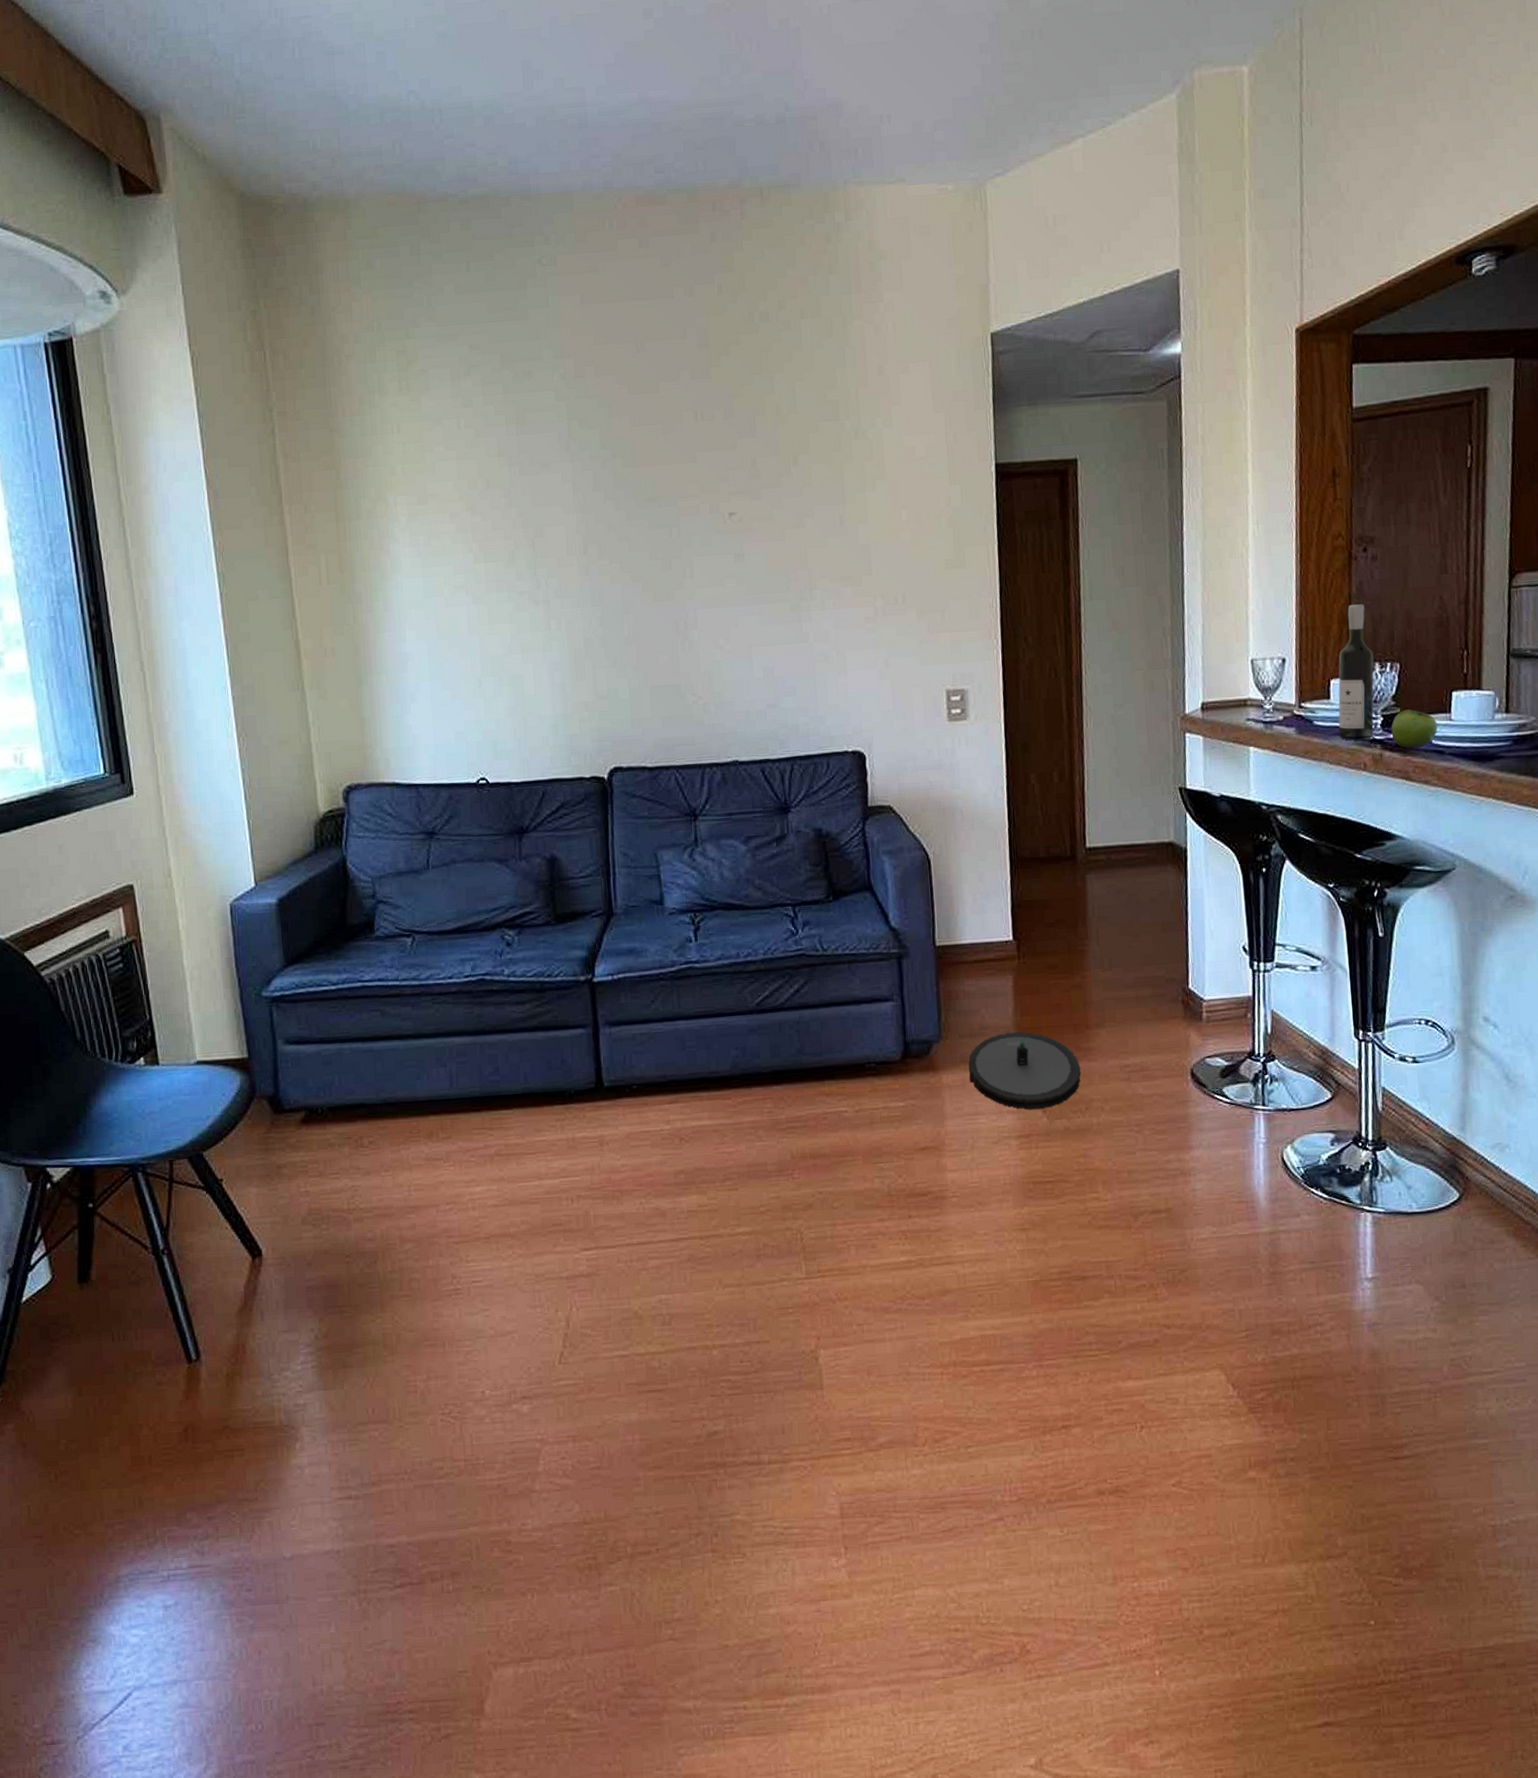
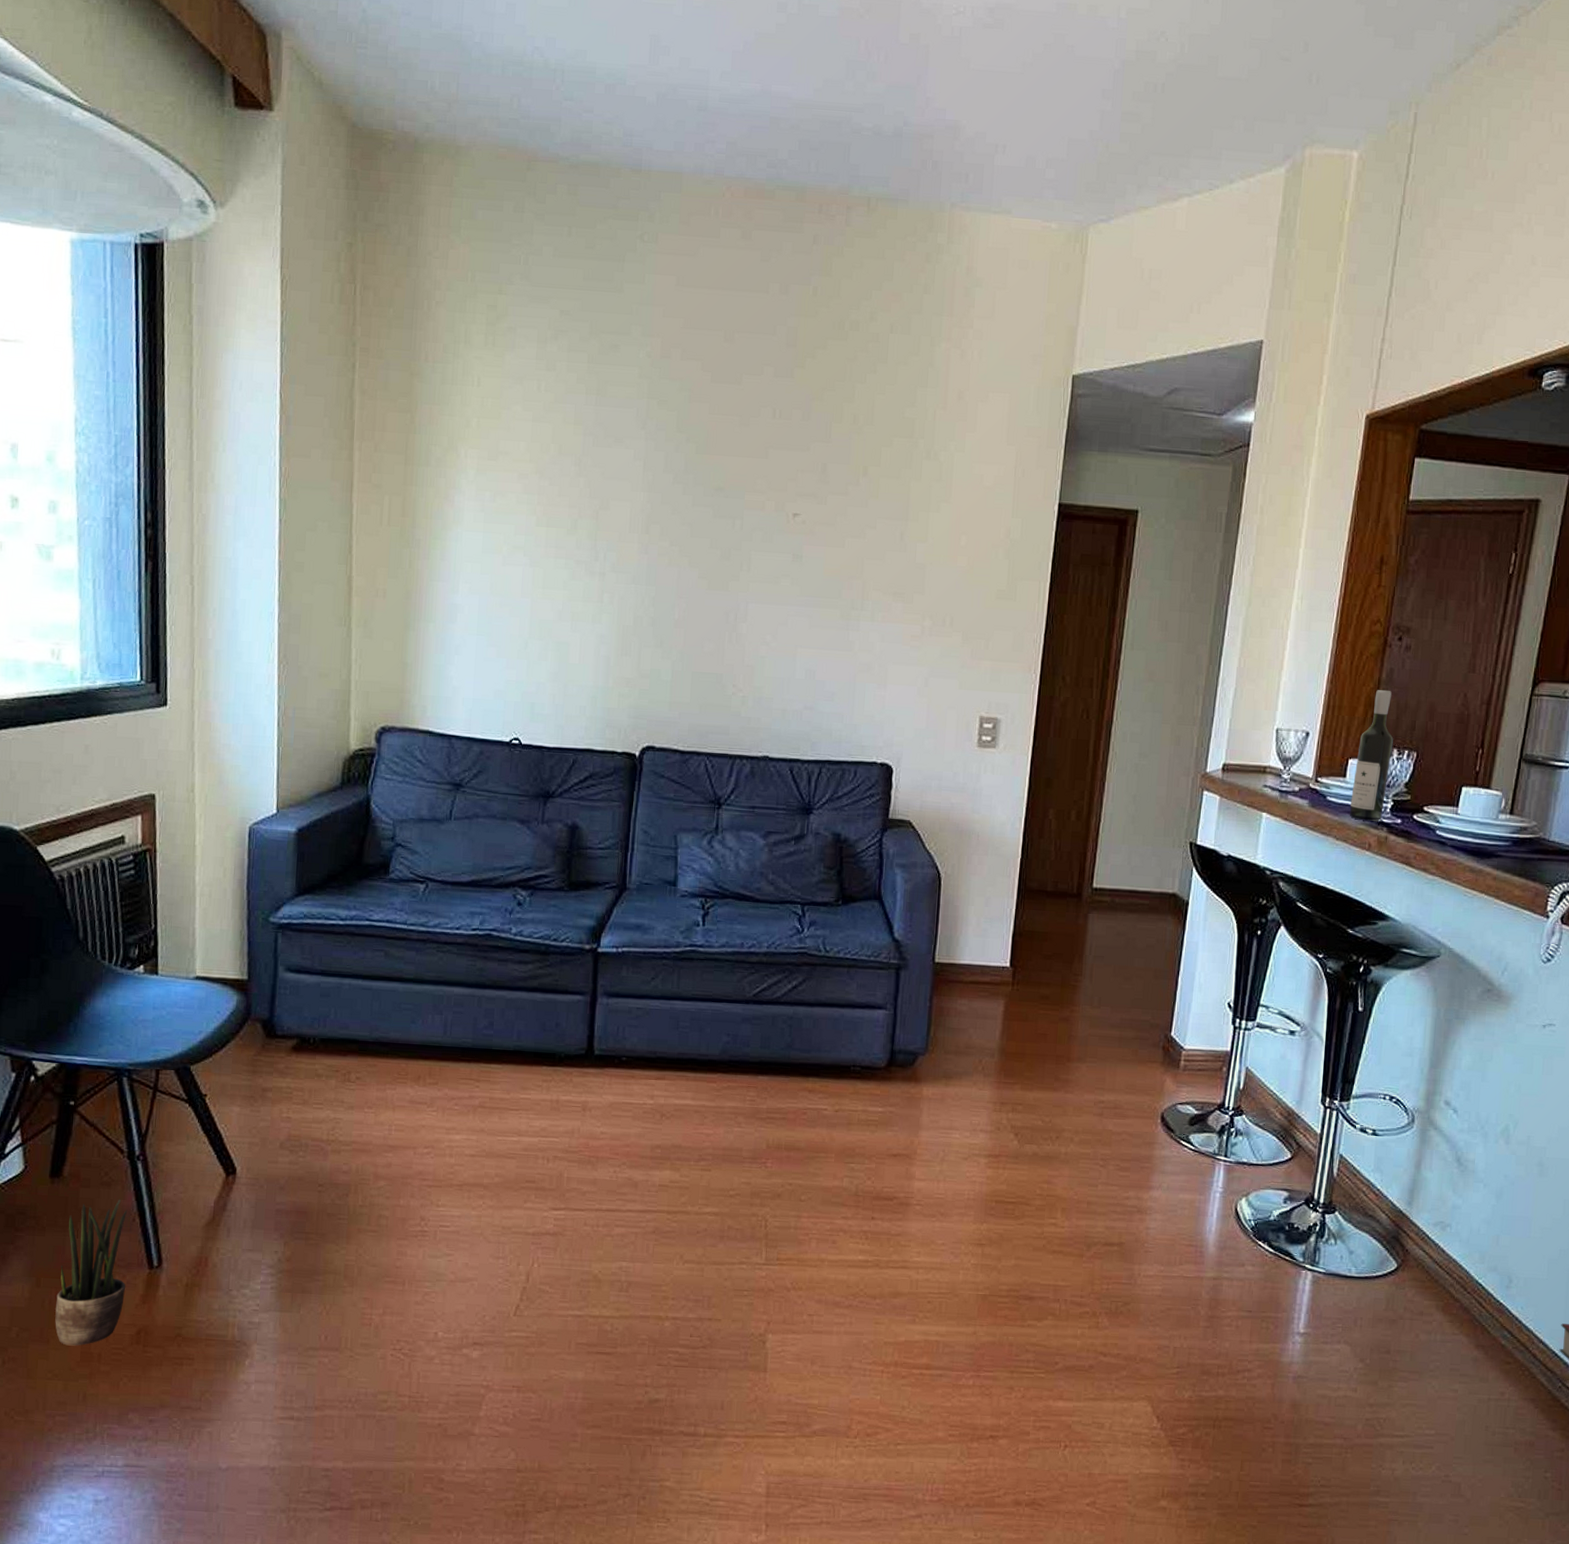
potted plant: none [100,1296,167,1452] -> present [55,1199,128,1346]
robot vacuum: present [968,1032,1081,1110] -> none [949,1055,1057,1132]
fruit: present [1391,709,1438,749] -> none [1399,798,1444,837]

